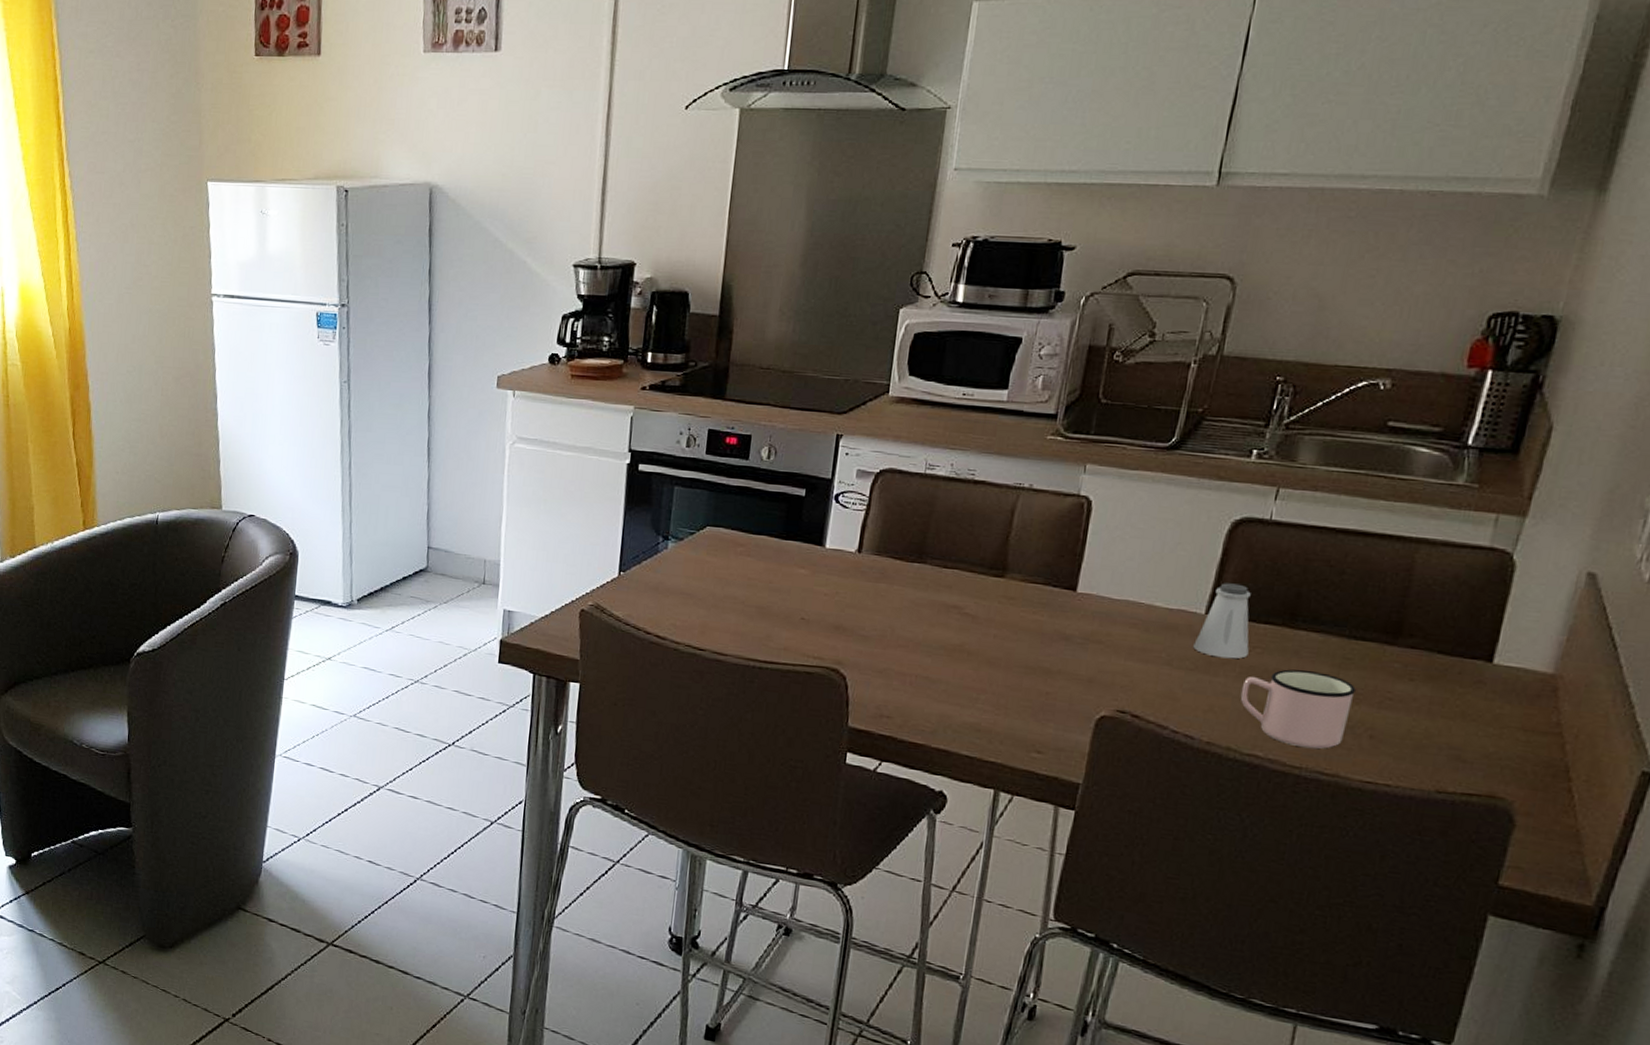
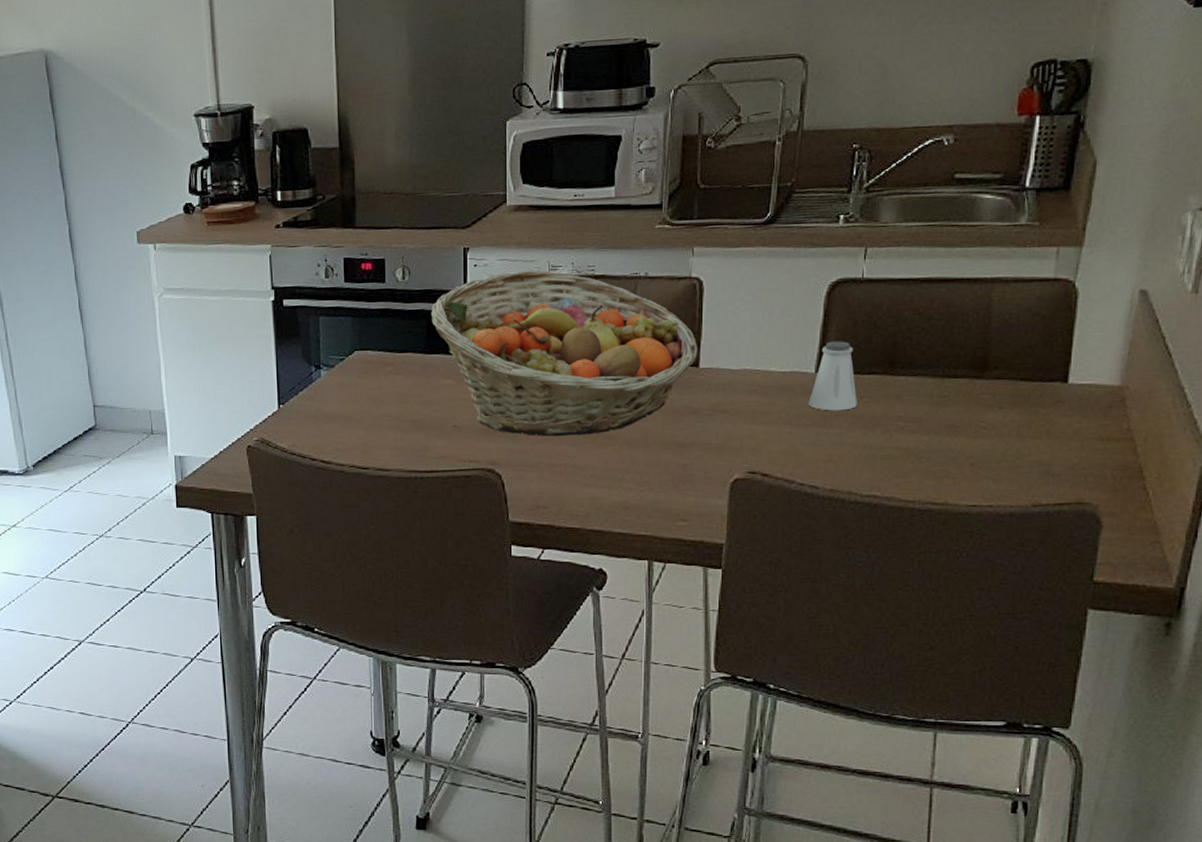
fruit basket: none [792,465,1078,647] -> present [431,270,698,437]
mug: present [1240,669,1356,749] -> none [854,412,954,483]

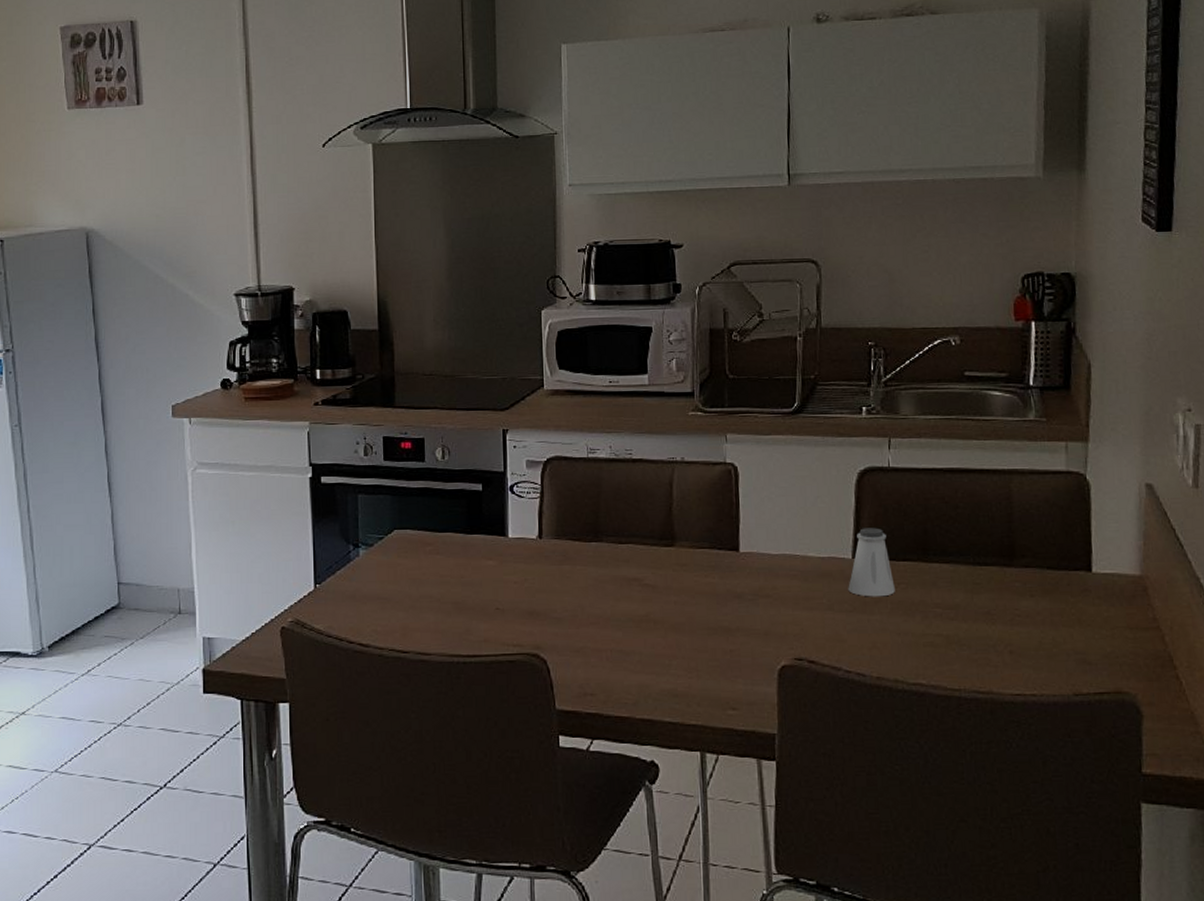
fruit basket: present [431,270,698,437] -> none [472,452,737,621]

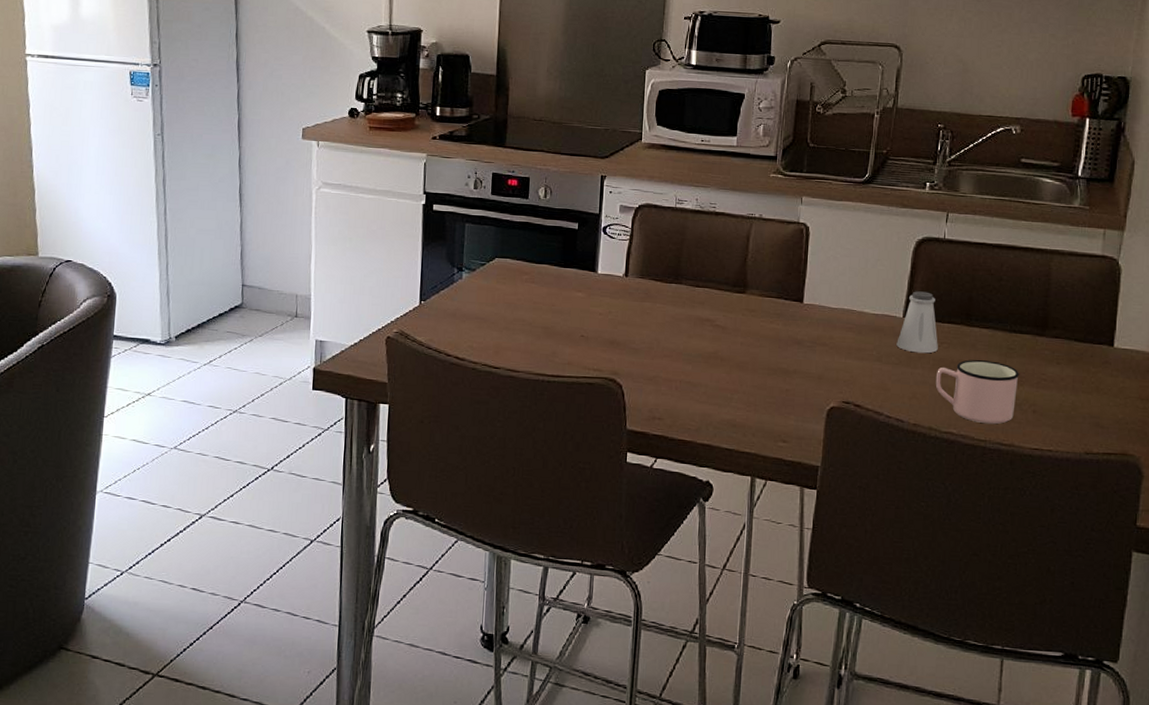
mug: none [896,599,989,671] -> present [935,360,1019,425]

